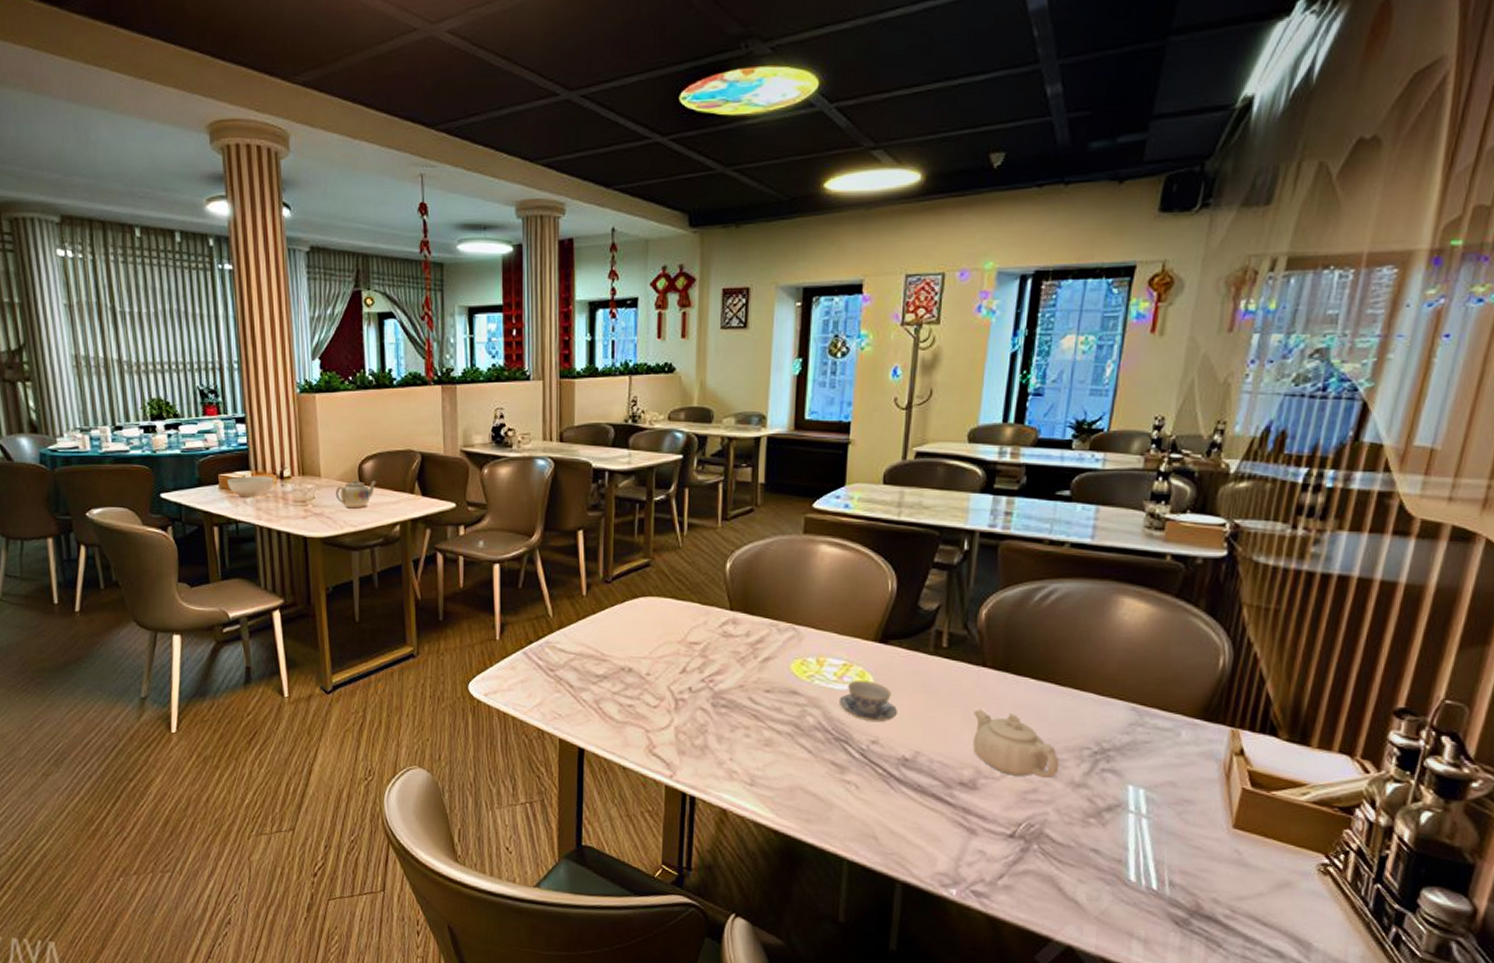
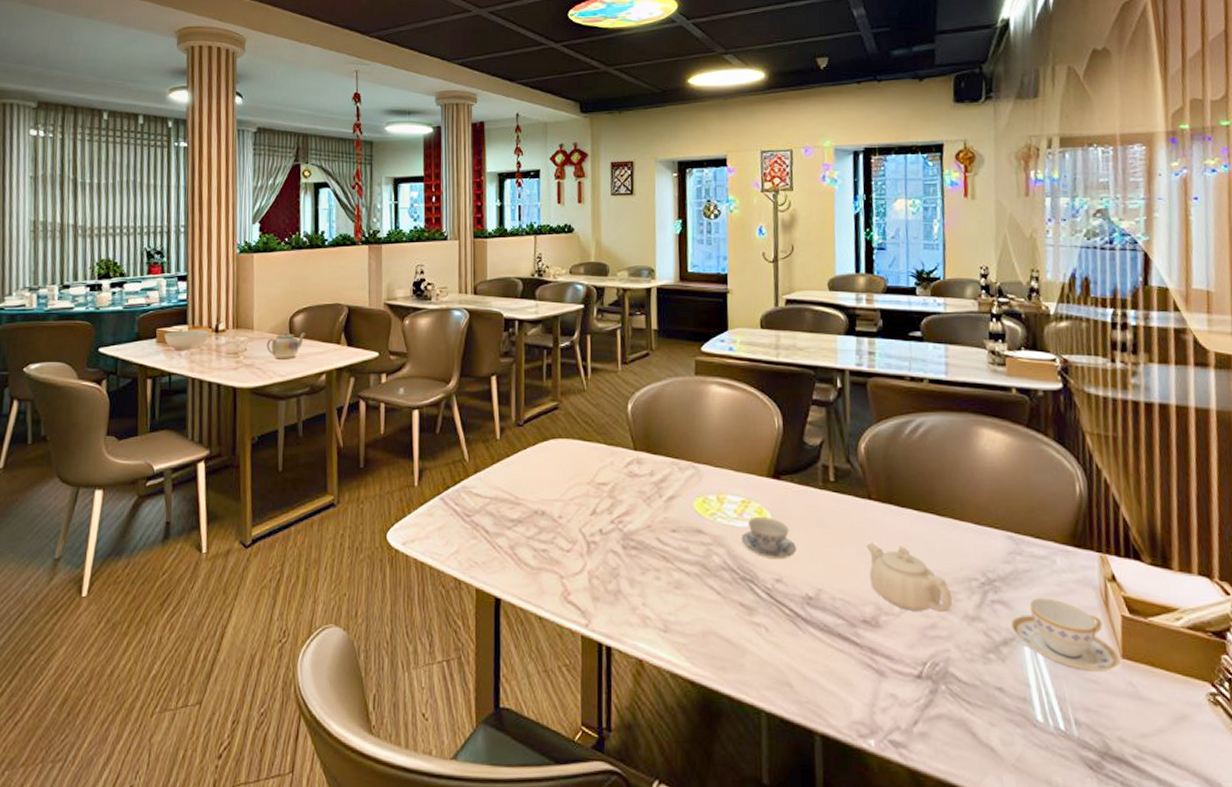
teacup: none [1118,768,1231,839] -> present [1010,598,1120,671]

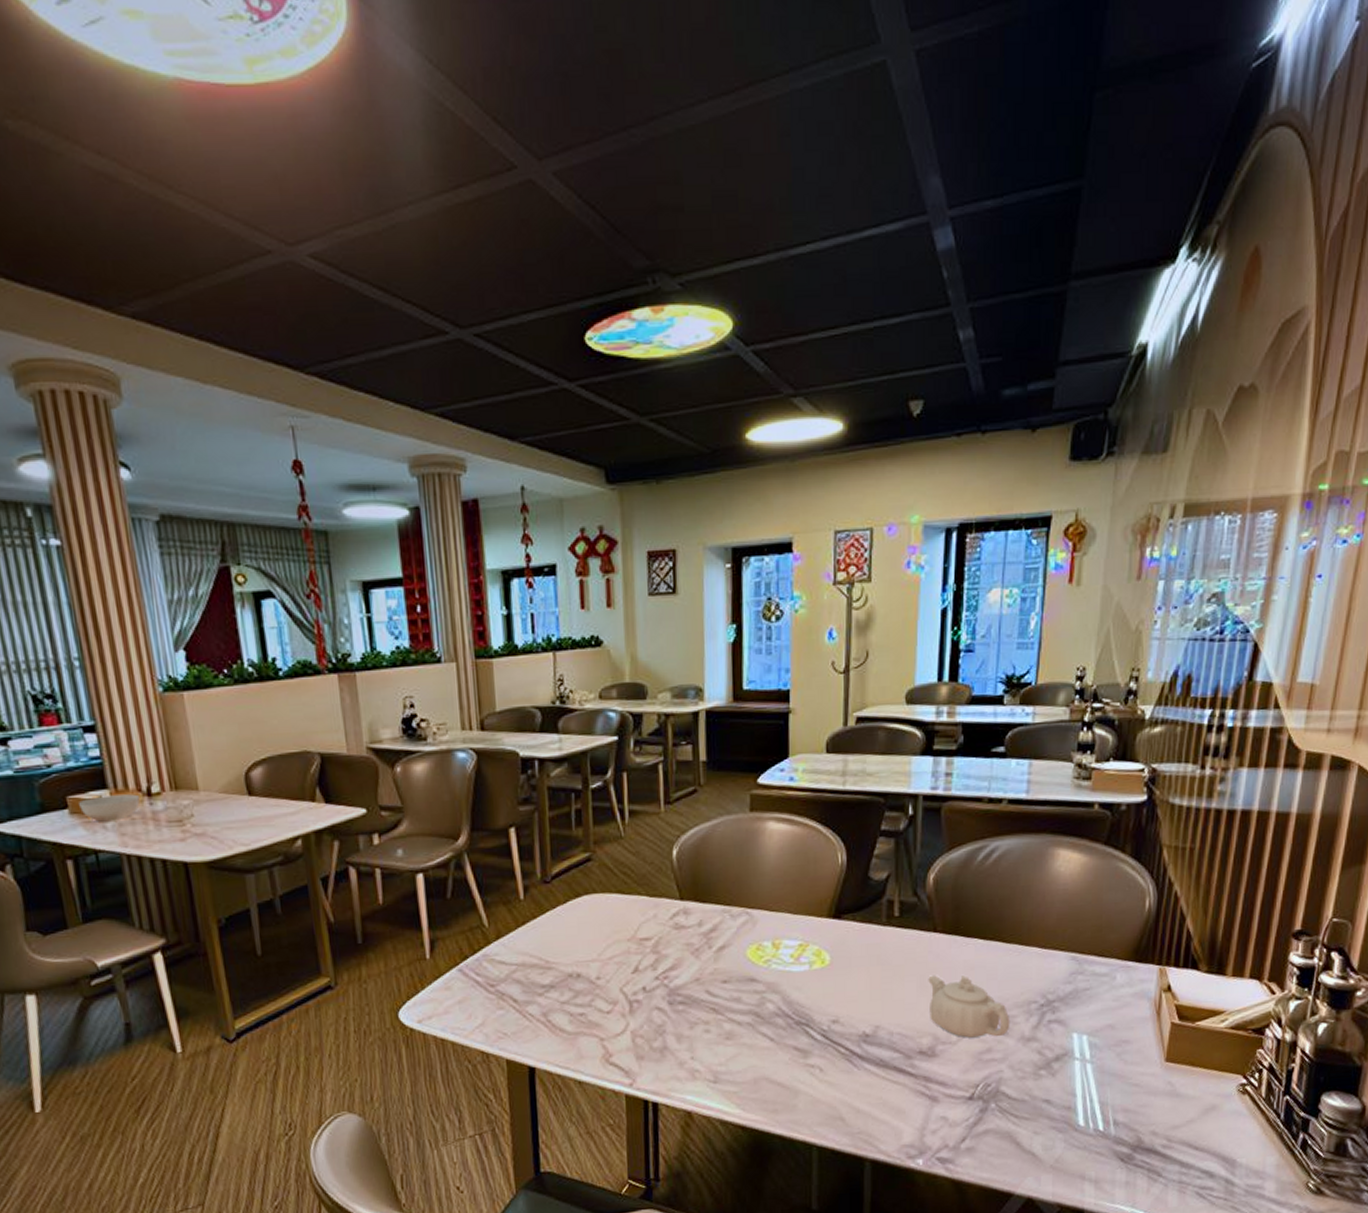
teapot: present [266,331,305,359] -> none [218,789,269,825]
teacup: present [741,517,797,560] -> none [797,959,856,1001]
teacup: present [1010,598,1120,671] -> none [1064,1013,1164,1077]

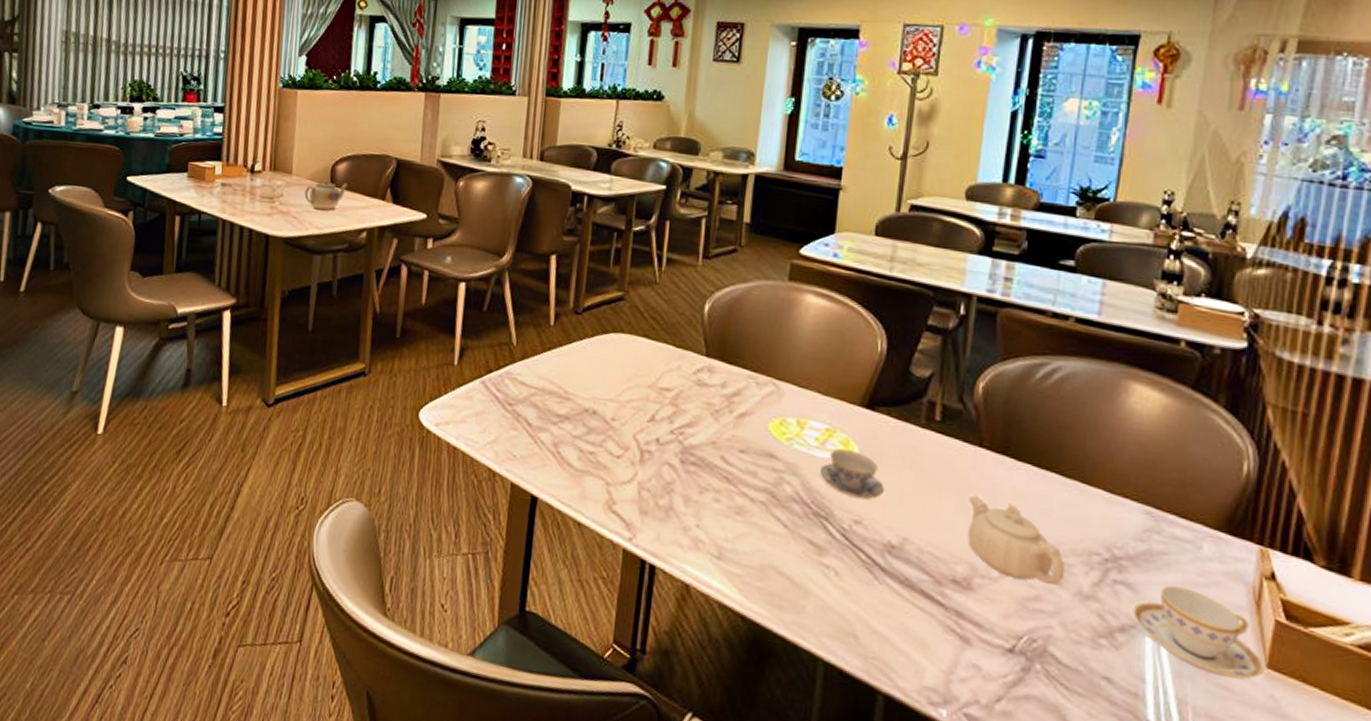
bowl: present [79,794,141,822] -> none [196,166,245,190]
teapot: none [218,789,269,825] -> present [304,179,348,211]
teacup: none [797,959,856,1001] -> present [819,449,885,500]
teacup: none [1064,1013,1164,1077] -> present [1132,585,1264,680]

